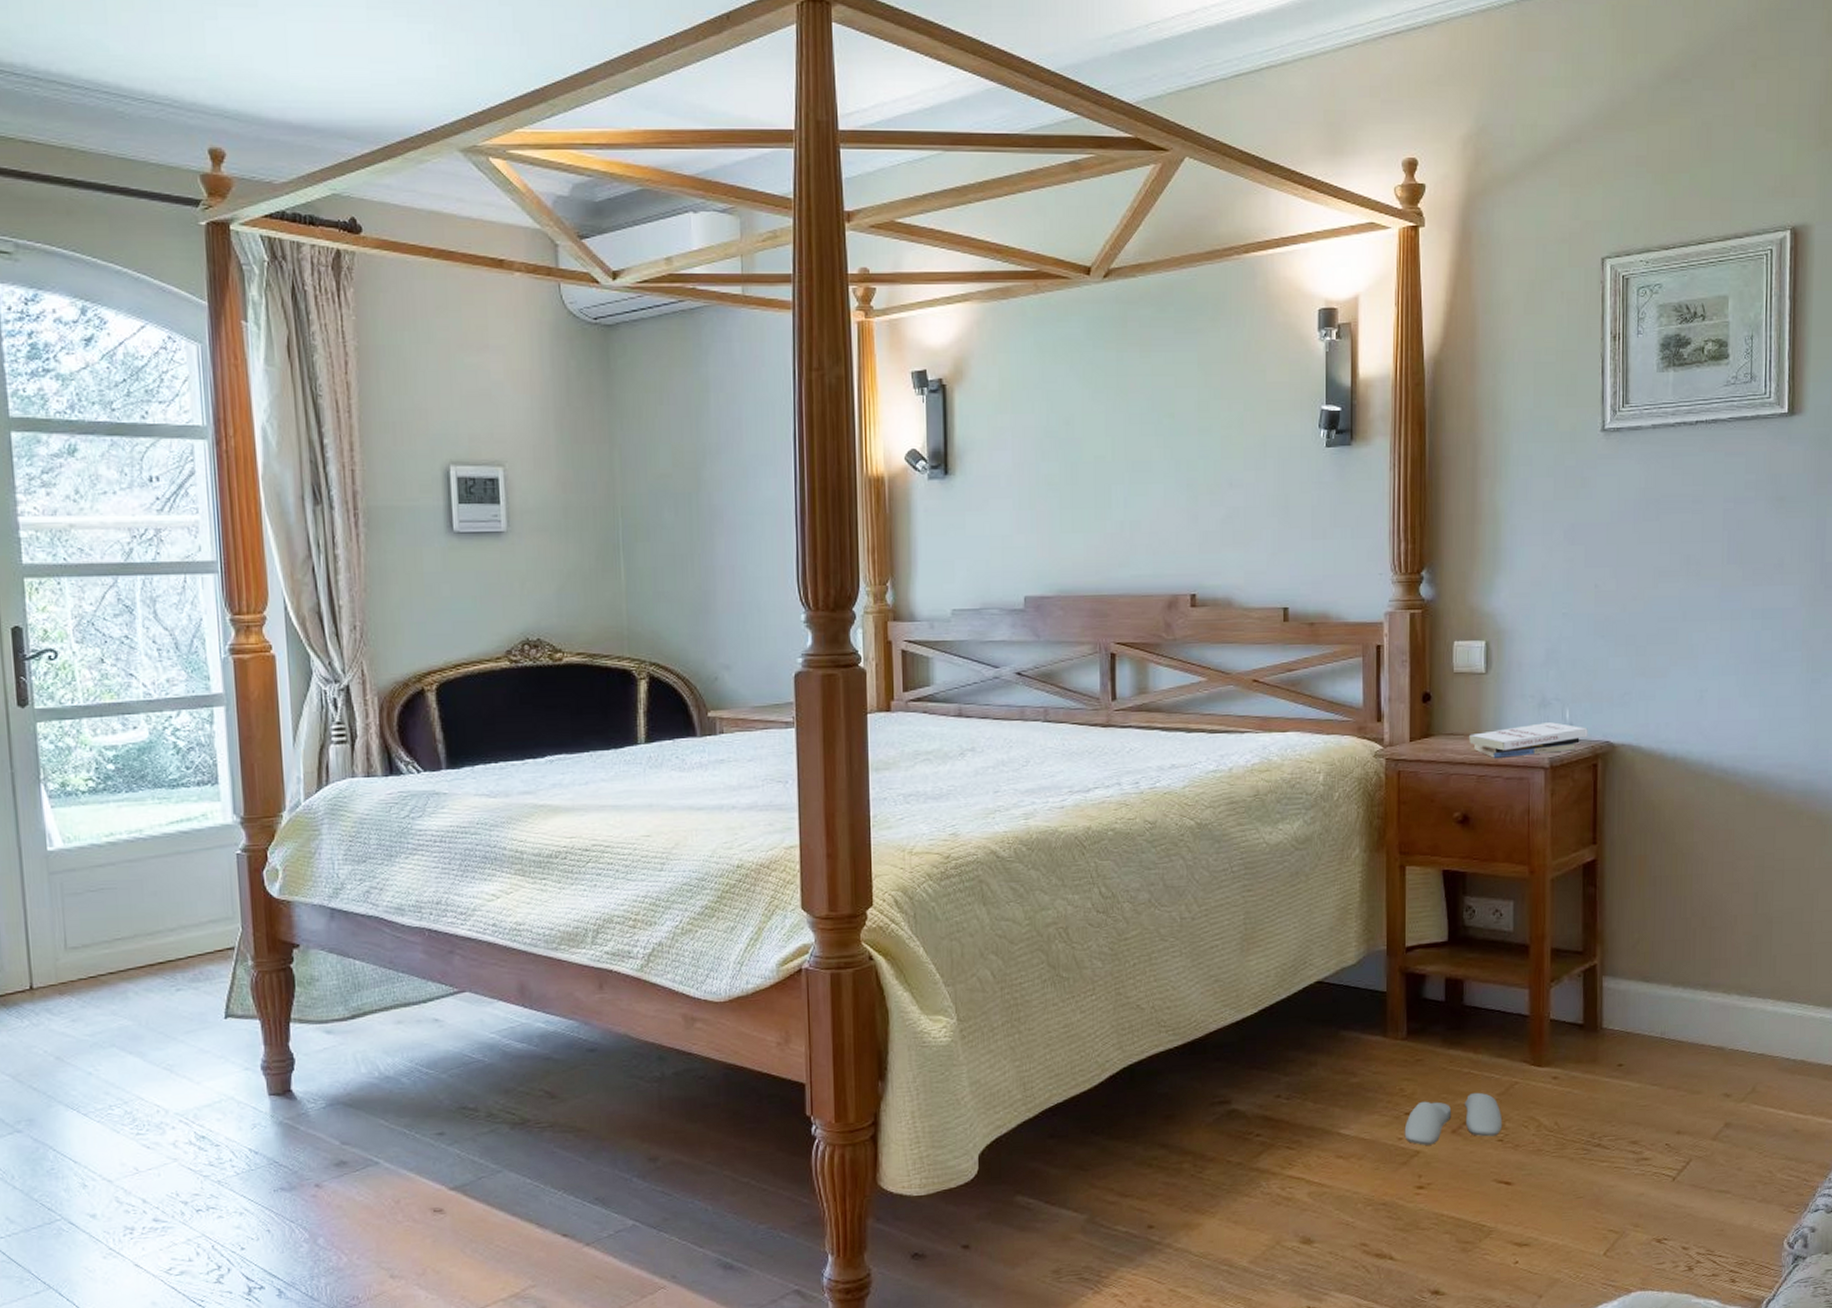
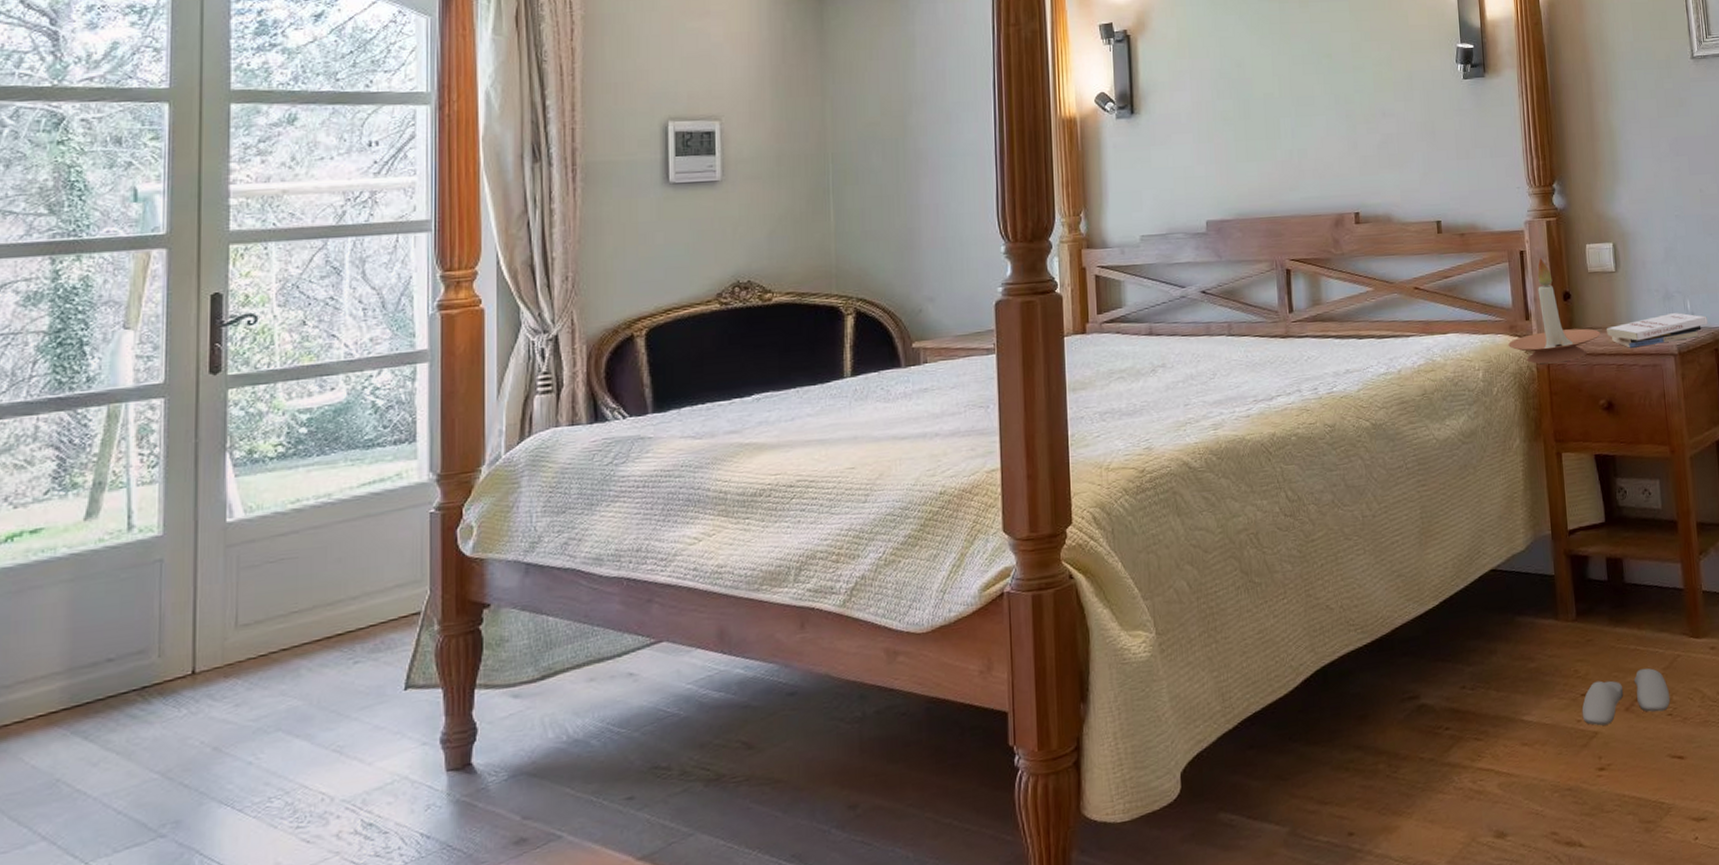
candle holder: none [1355,653,1461,771] -> present [1508,257,1600,364]

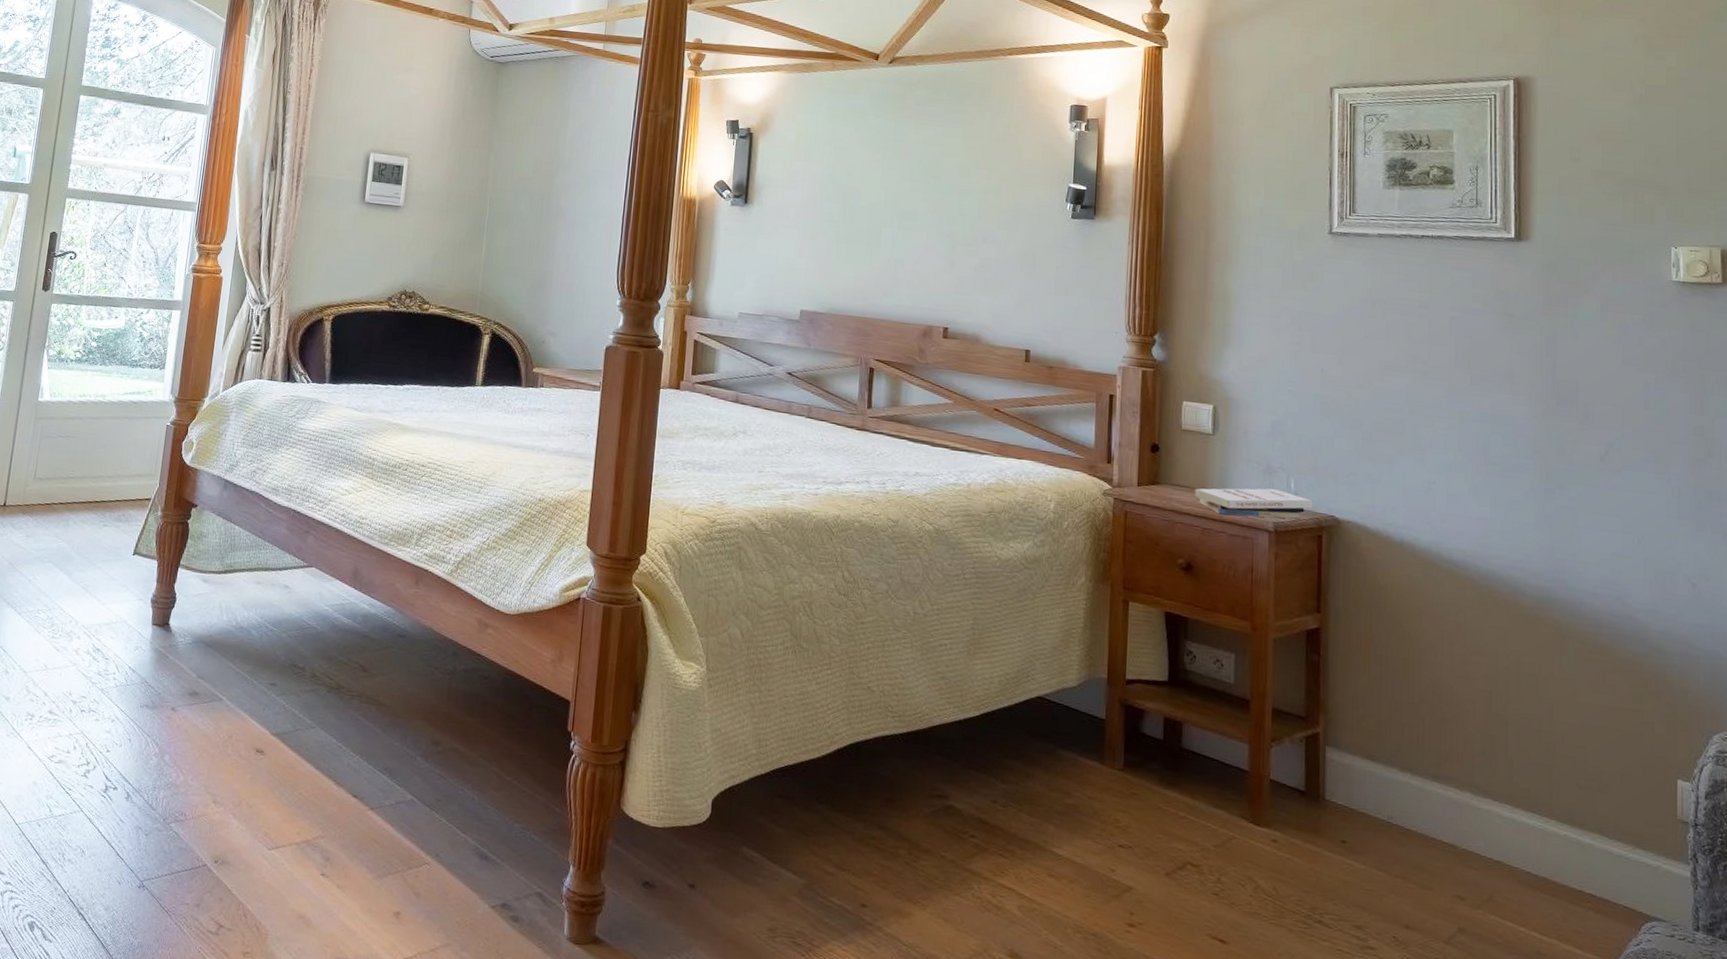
candle holder: present [1508,257,1600,364] -> none [1085,404,1187,513]
slippers: present [1582,668,1671,726] -> none [1117,836,1219,889]

